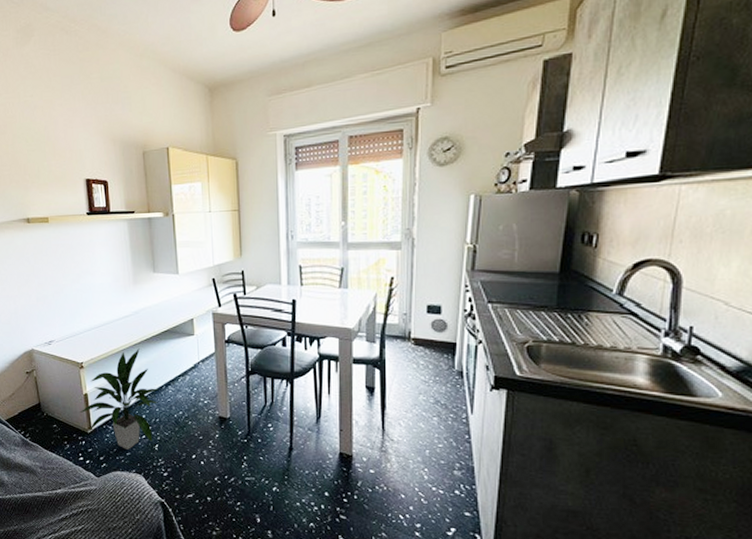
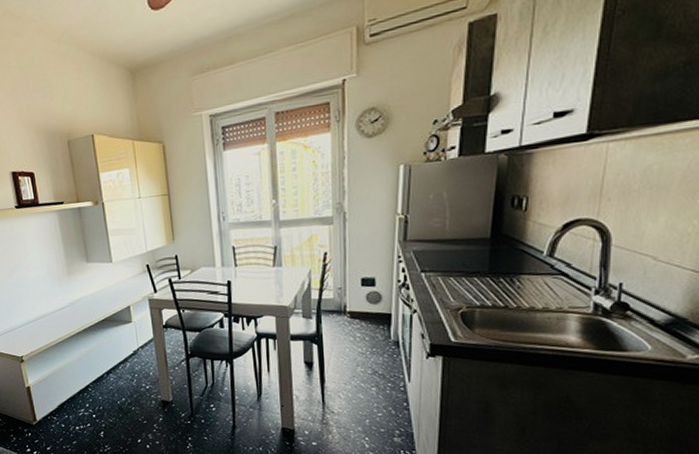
indoor plant: present [80,349,159,450] -> none [23,339,101,438]

